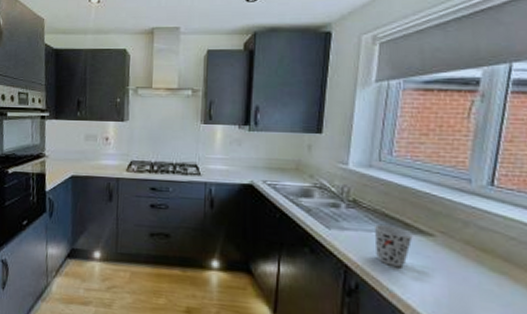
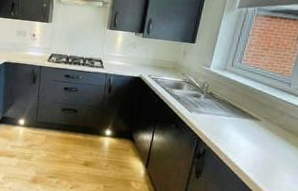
cup: present [373,224,413,267] -> none [220,110,247,140]

